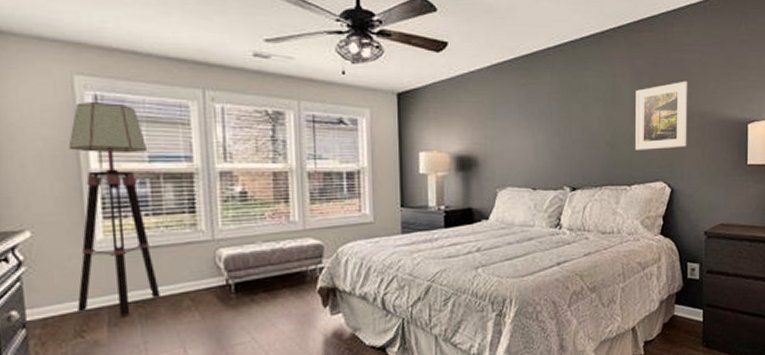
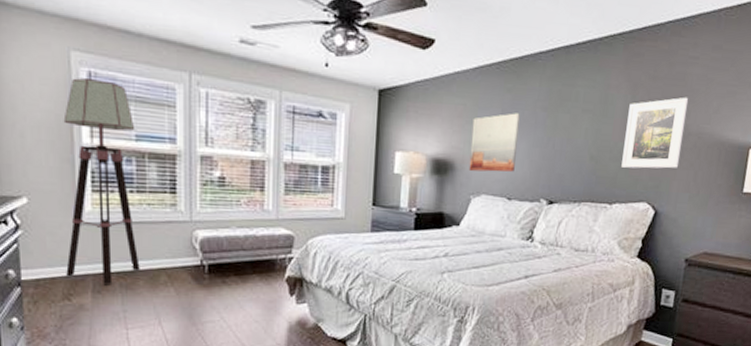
wall art: none [491,106,536,165] -> present [468,113,520,172]

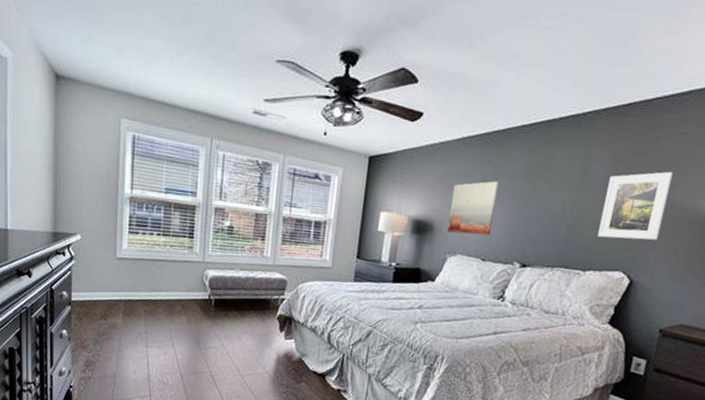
floor lamp: present [63,78,140,284] -> none [105,140,166,309]

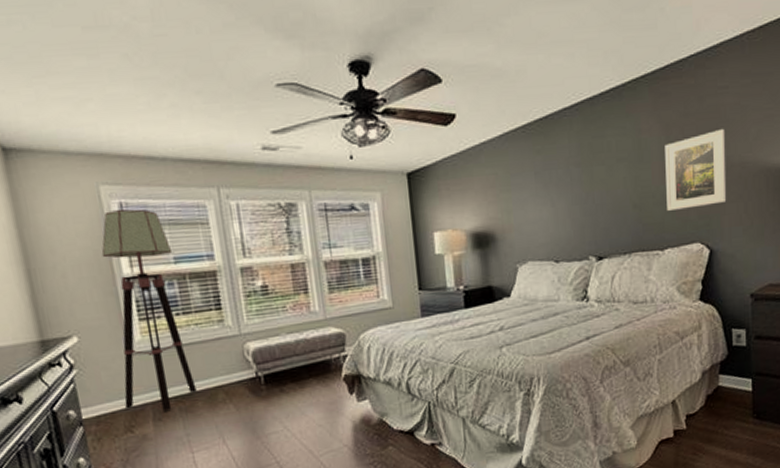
floor lamp: none [105,140,166,309] -> present [101,209,197,411]
wall art: present [446,181,499,235] -> none [506,173,557,239]

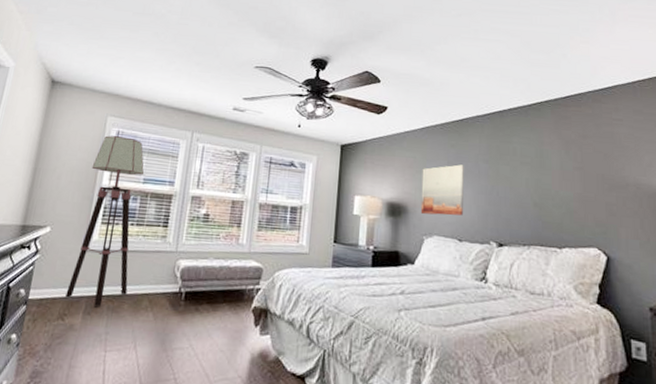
wall art: none [506,173,557,239] -> present [420,164,464,216]
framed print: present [665,128,727,211] -> none [564,152,623,216]

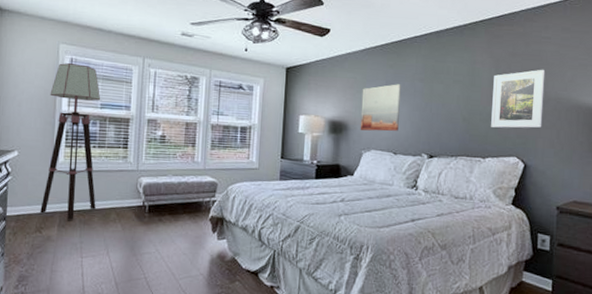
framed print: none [564,152,623,216] -> present [491,69,546,128]

